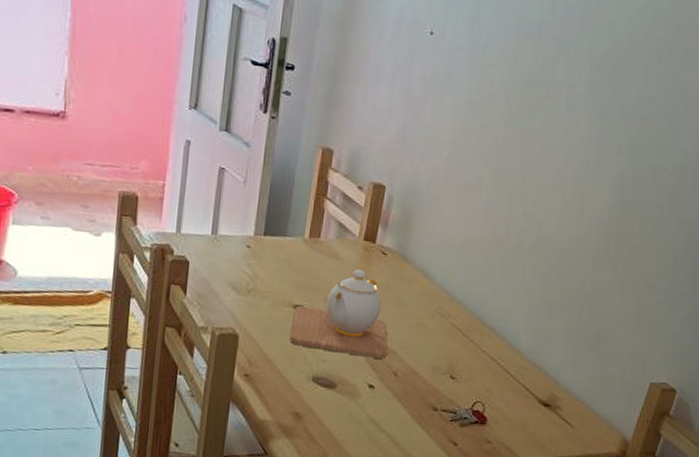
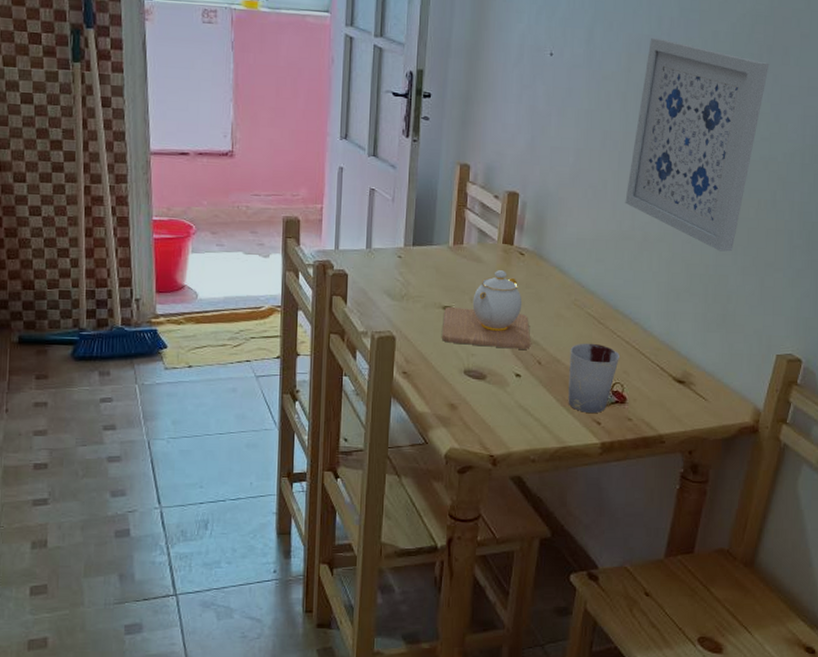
cup: none [424,356,483,433] -> present [568,343,619,413]
wall art: none [501,24,668,268] -> present [625,37,770,252]

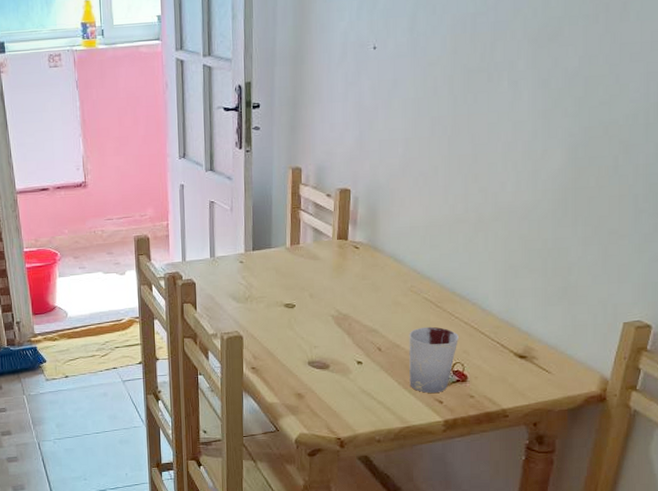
teapot: present [441,270,531,349] -> none [284,265,370,339]
wall art: present [625,37,770,252] -> none [457,14,607,224]

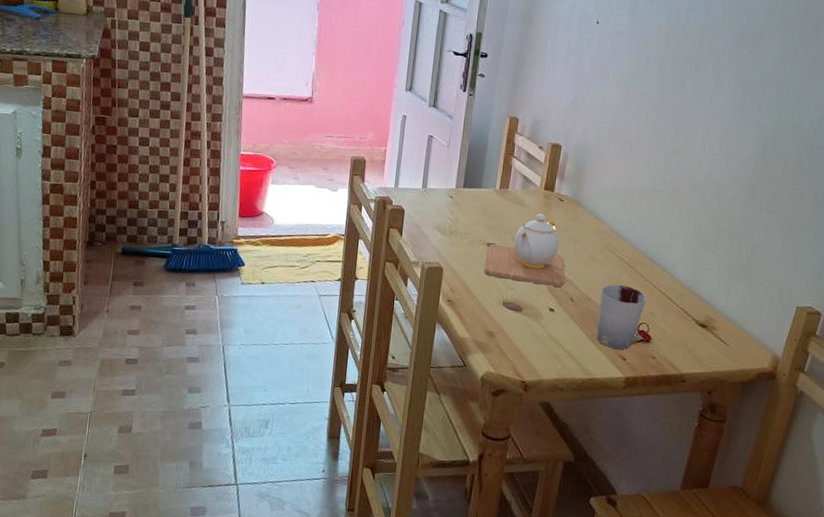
teapot: none [284,265,370,339] -> present [484,213,566,287]

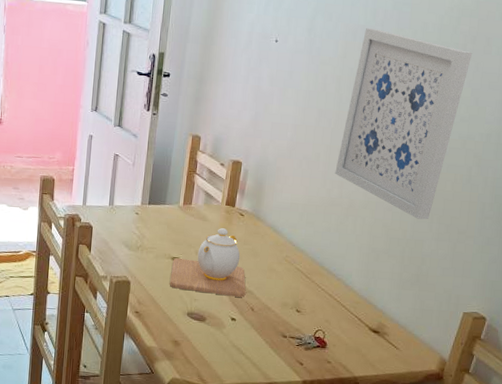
cup: present [596,284,647,349] -> none [276,294,323,355]
wall art: none [659,10,801,208] -> present [335,27,473,220]

